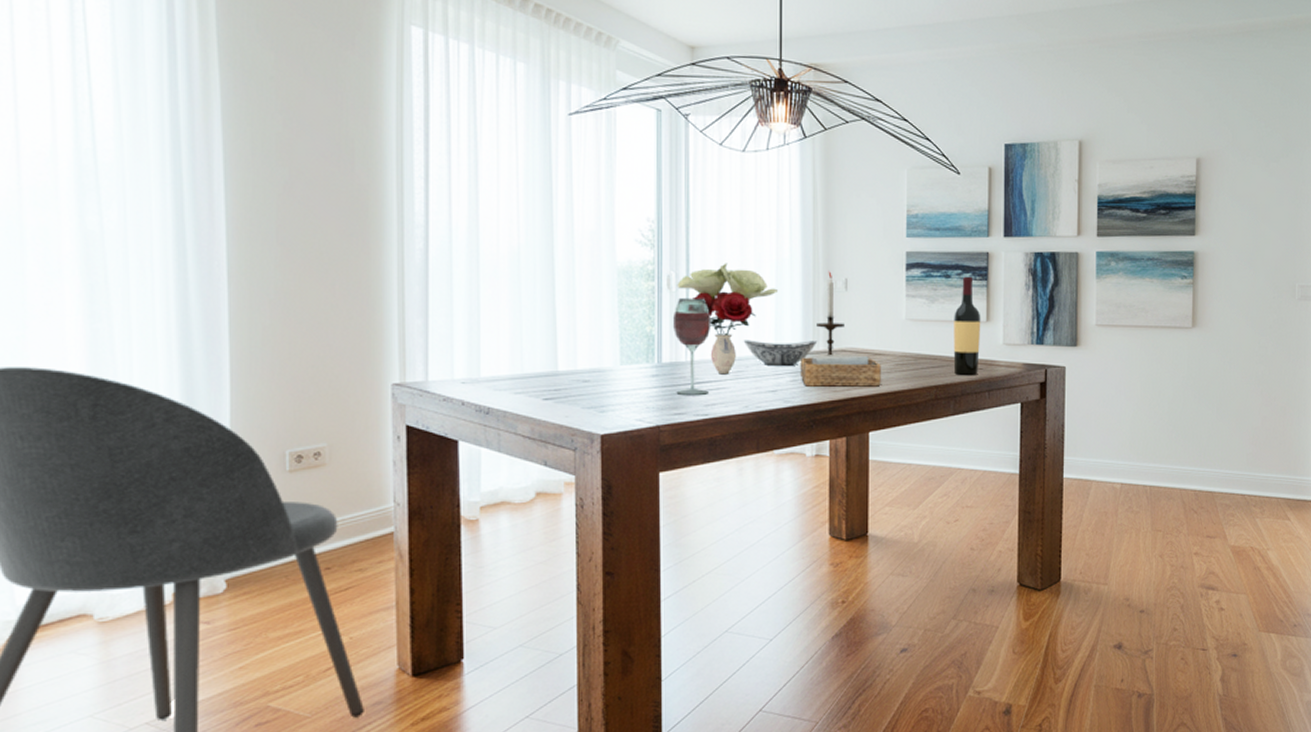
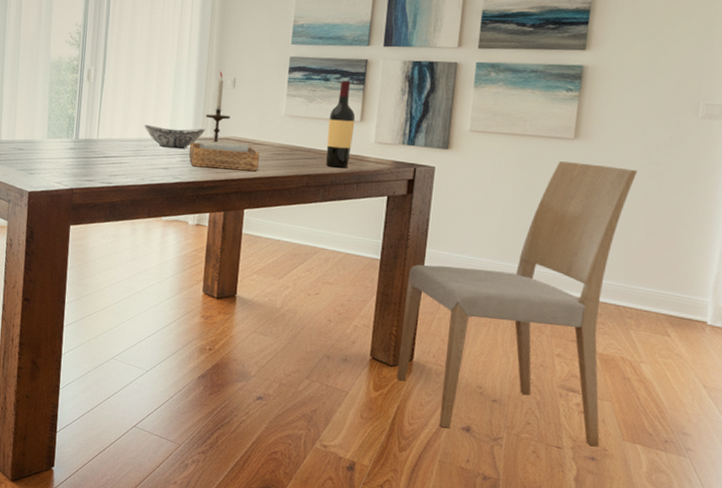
wineglass: present [672,297,712,396] -> none [88,88,120,168]
flower bouquet: present [677,263,779,375] -> none [95,61,177,152]
dining chair: none [1046,352,1250,650] -> present [397,161,638,447]

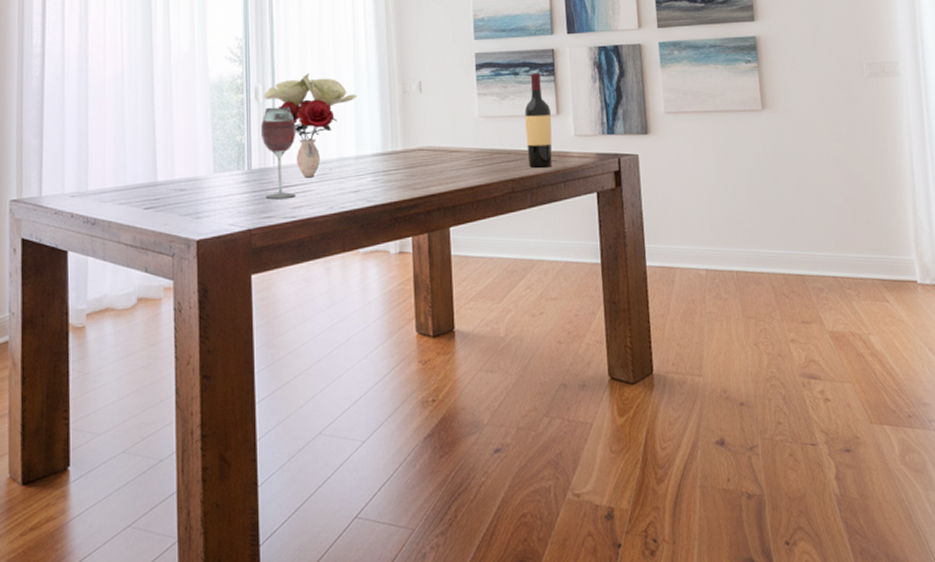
wineglass: none [88,88,120,168] -> present [260,107,296,200]
flower bouquet: none [95,61,177,152] -> present [264,73,358,178]
decorative bowl: present [144,124,206,149] -> none [326,141,396,168]
napkin holder: present [188,141,260,172] -> none [380,153,458,187]
candlestick: present [206,71,231,143] -> none [394,75,422,155]
dining chair: present [397,161,638,447] -> none [631,133,850,446]

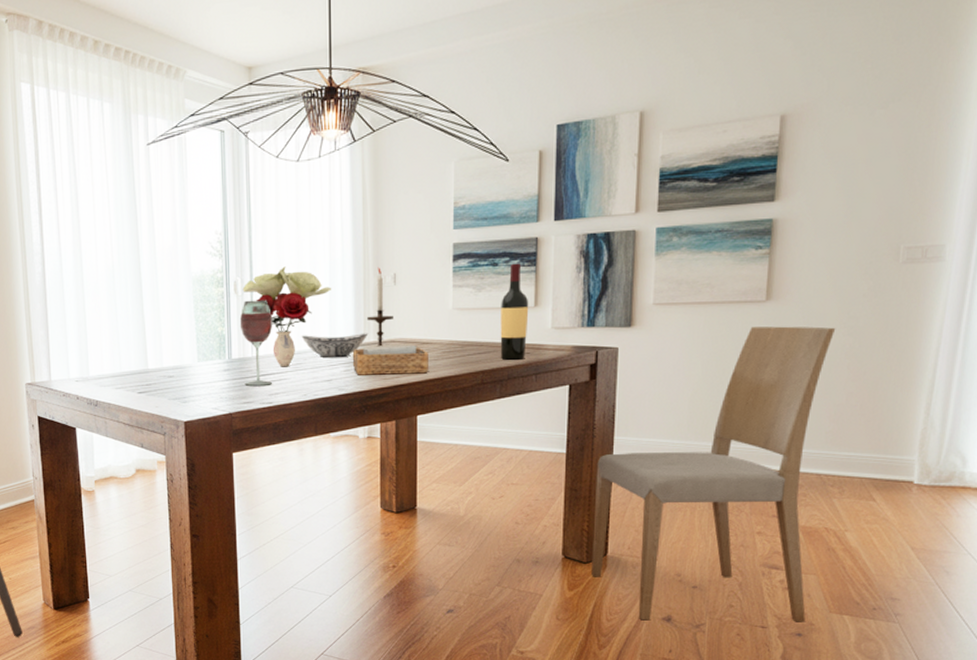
decorative bowl: none [326,141,396,168] -> present [301,333,369,359]
napkin holder: none [380,153,458,187] -> present [352,344,428,376]
candlestick: none [394,75,422,155] -> present [367,267,395,347]
dining chair: none [631,133,850,446] -> present [591,326,836,622]

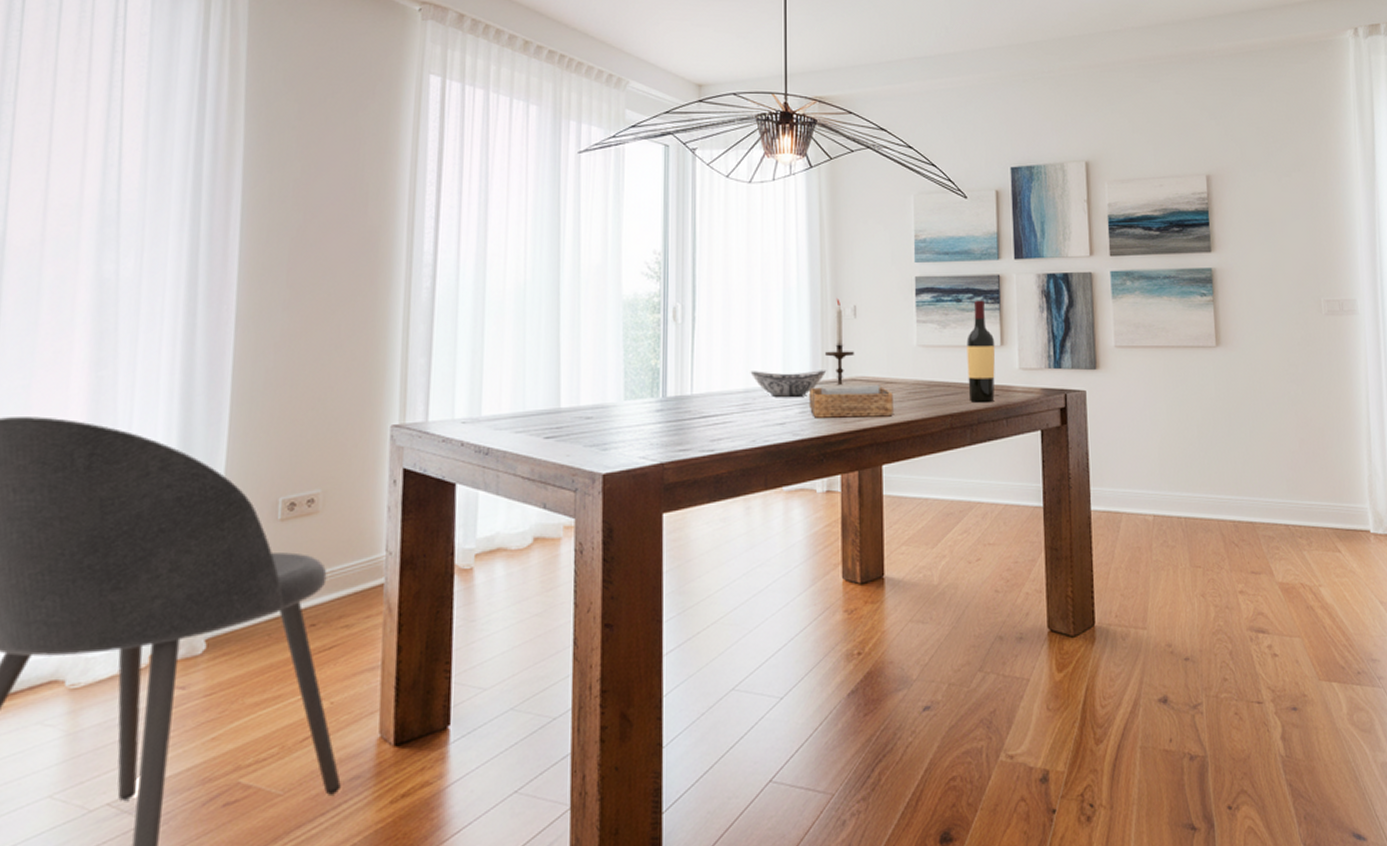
wineglass: present [239,299,273,387] -> none [678,329,718,431]
flower bouquet: present [242,266,332,367] -> none [683,293,786,408]
dining chair: present [591,326,836,622] -> none [1075,372,1298,704]

